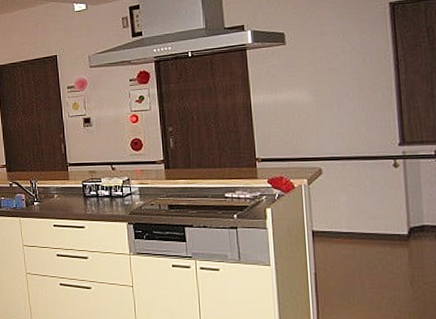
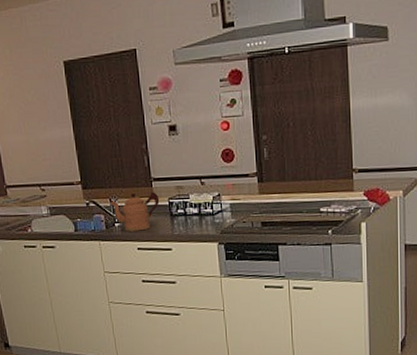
coffeepot: none [30,174,74,210] -> present [110,191,160,232]

